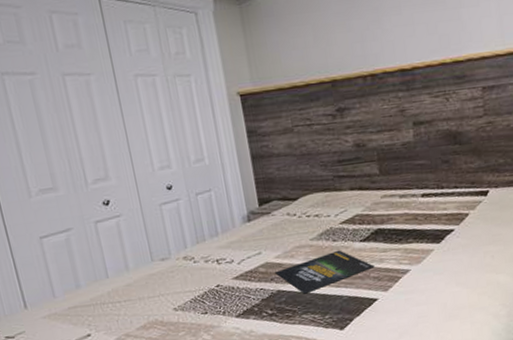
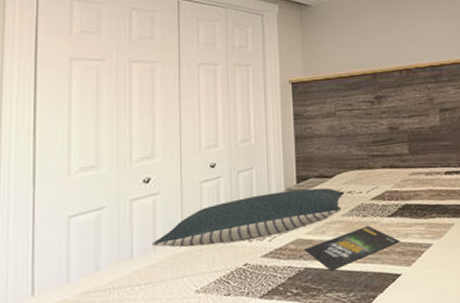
pillow: none [124,211,311,269] -> present [152,188,345,248]

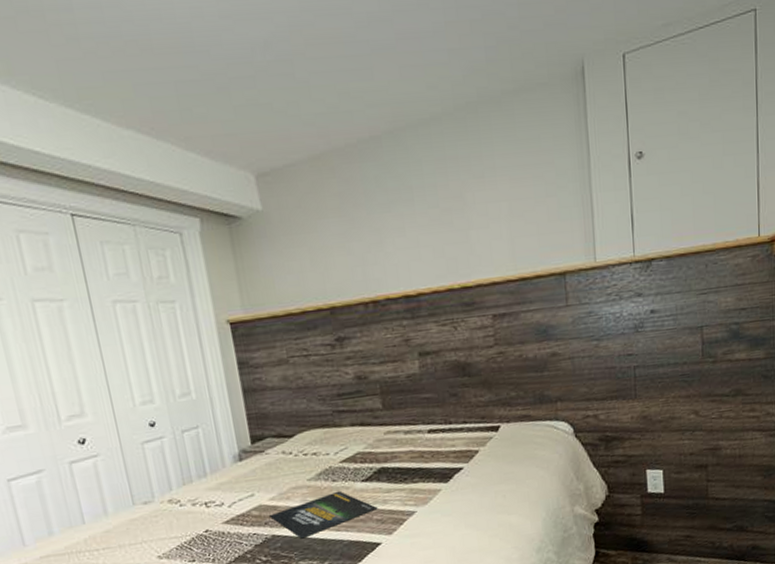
pillow: present [152,188,345,248] -> none [102,449,309,513]

